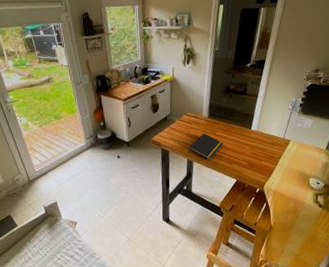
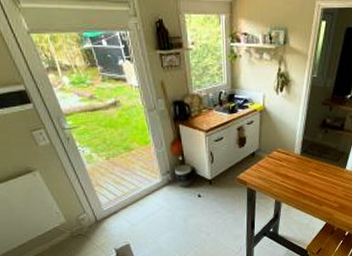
notepad: present [189,133,224,160] -> none [277,172,315,202]

